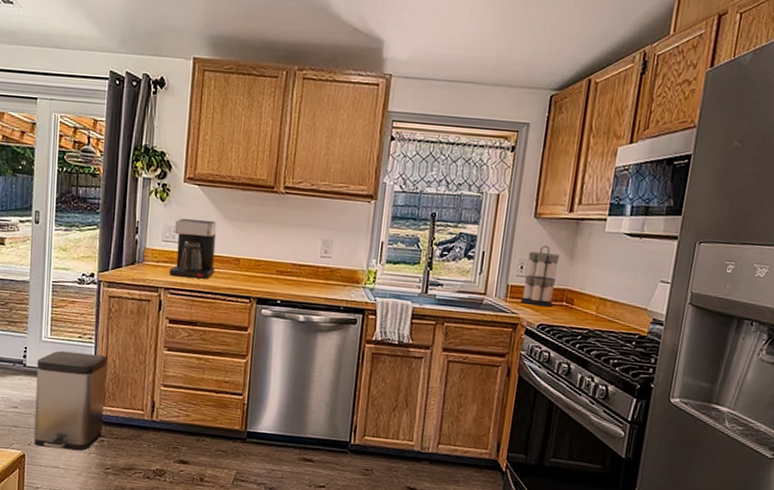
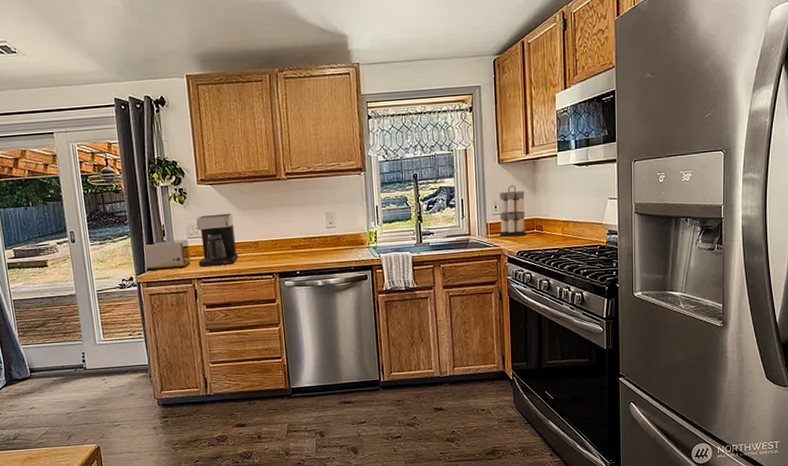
pedal bin: present [34,350,108,451] -> none [96,346,165,437]
toaster: none [112,238,163,274] -> present [144,239,191,271]

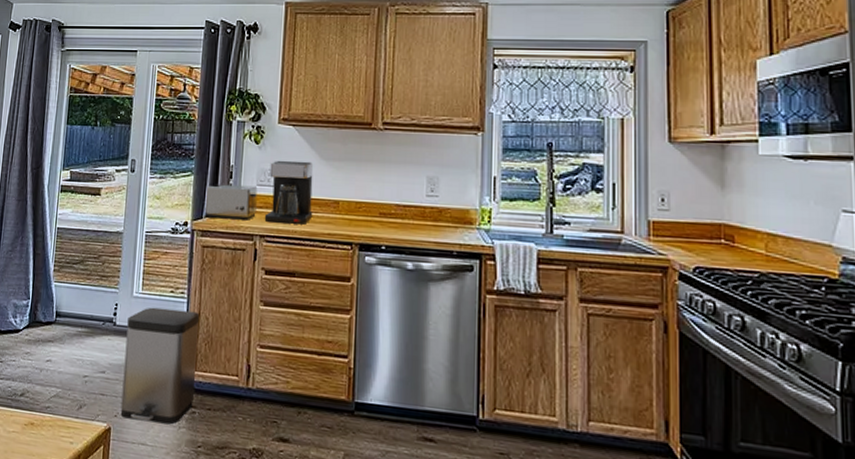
pedal bin: none [96,346,165,437] -> present [120,307,200,425]
spice rack: present [499,185,527,237] -> none [667,172,709,247]

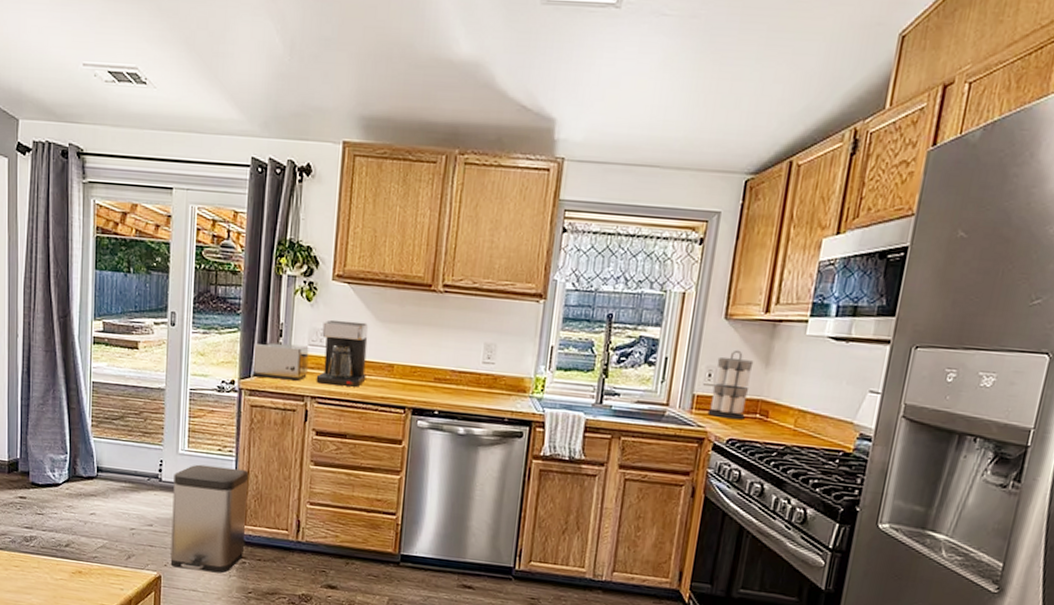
spice rack: none [667,172,709,247] -> present [707,349,754,420]

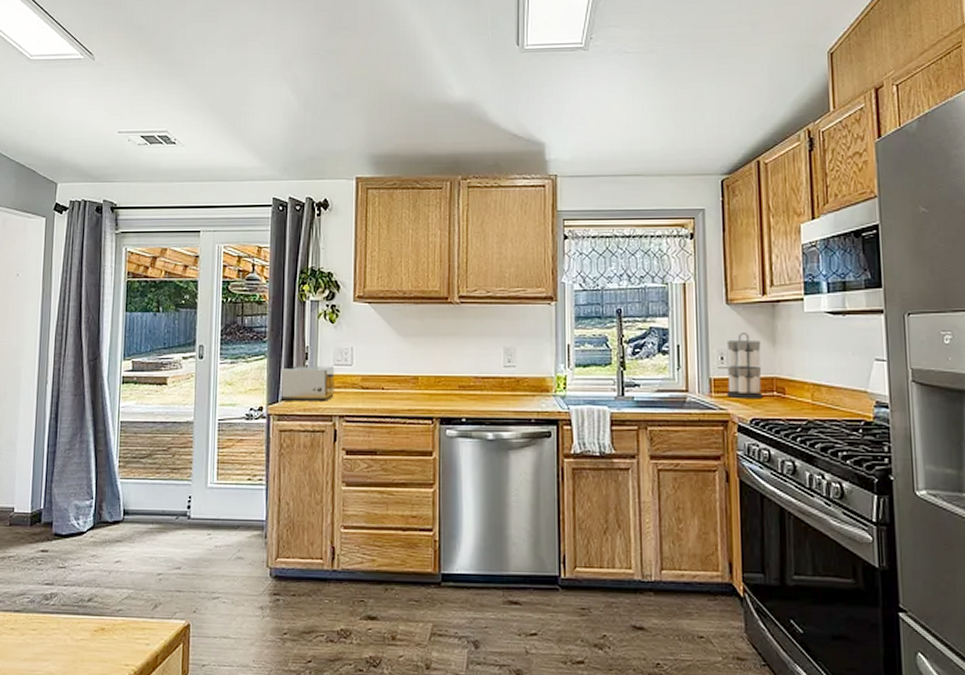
pedal bin: present [170,464,249,574] -> none [199,497,280,615]
coffee maker: present [316,319,369,387] -> none [343,338,392,402]

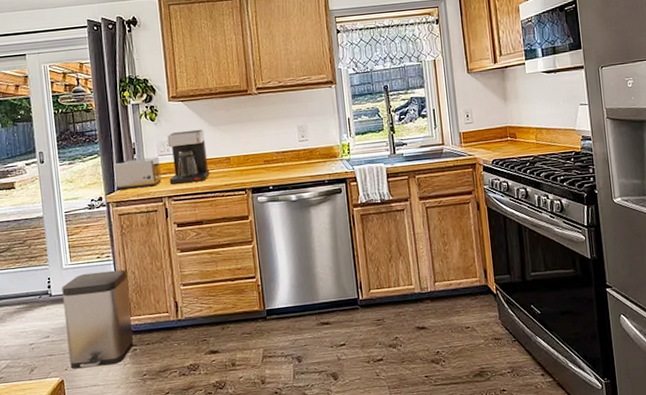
pedal bin: none [199,497,280,615] -> present [62,269,134,369]
coffee maker: none [343,338,392,402] -> present [167,129,210,185]
spice rack: present [726,332,763,400] -> none [470,93,500,146]

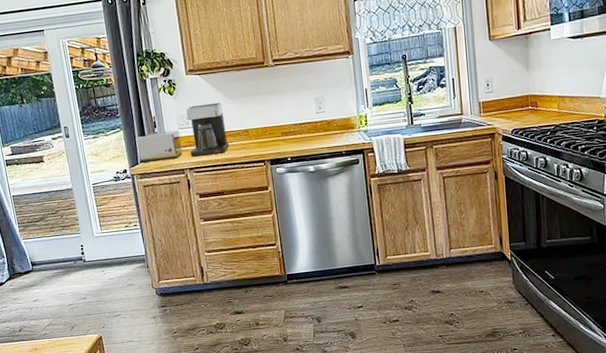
pedal bin: present [62,269,134,369] -> none [94,237,164,327]

